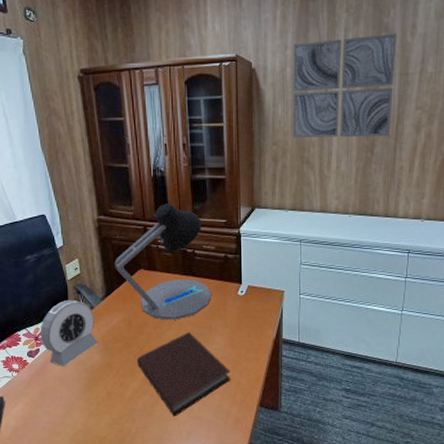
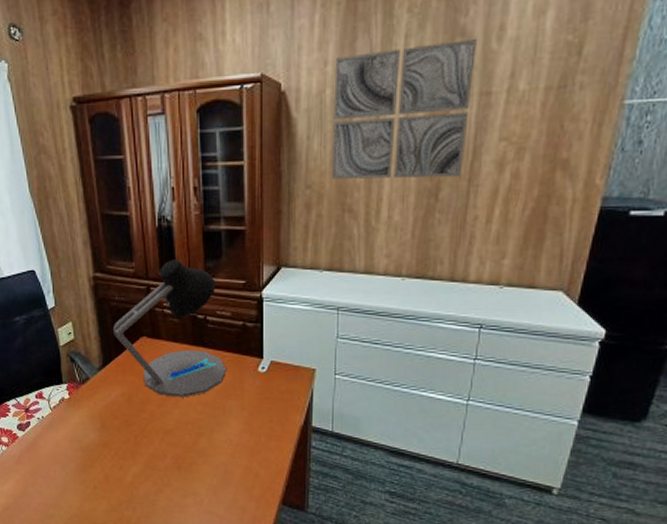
alarm clock: present [40,299,98,366] -> none [30,368,94,443]
notebook: present [137,331,232,417] -> none [138,412,249,508]

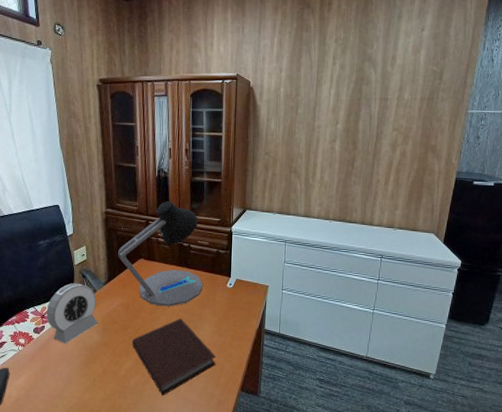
alarm clock: none [30,368,94,443] -> present [46,282,98,343]
notebook: none [138,412,249,508] -> present [132,318,217,396]
wall art: present [331,38,477,179] -> none [282,63,378,152]

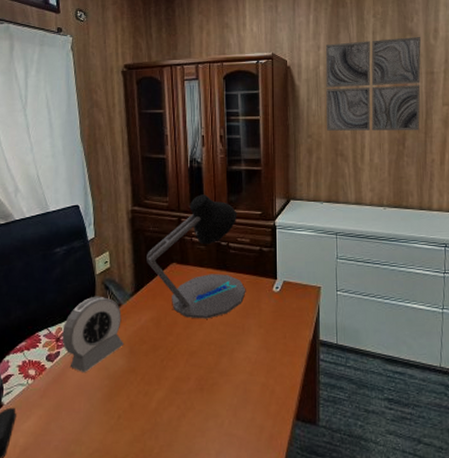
notebook: present [132,318,217,396] -> none [164,332,266,433]
wall art: none [282,63,378,152] -> present [325,36,421,131]

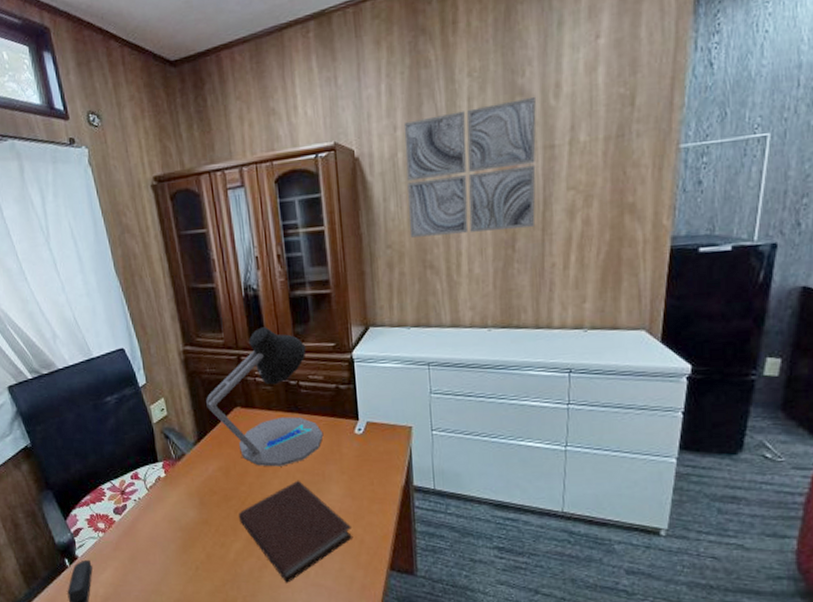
alarm clock: present [62,296,123,372] -> none [126,446,192,525]
notebook: none [164,332,266,433] -> present [239,480,354,583]

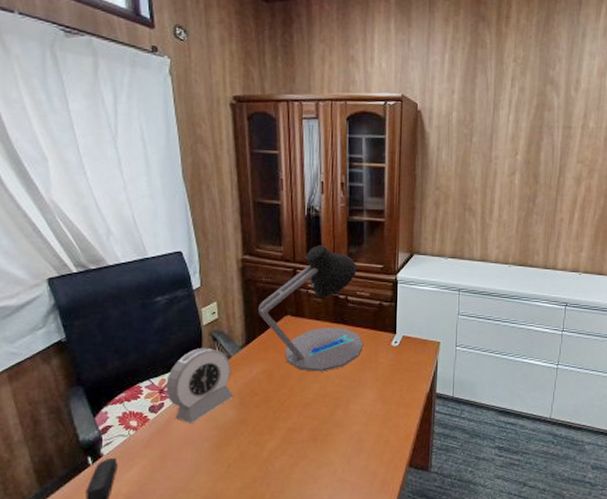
alarm clock: none [126,446,192,525] -> present [166,347,233,423]
notebook: present [239,480,354,583] -> none [277,384,380,479]
wall art: present [403,96,536,238] -> none [455,86,561,187]

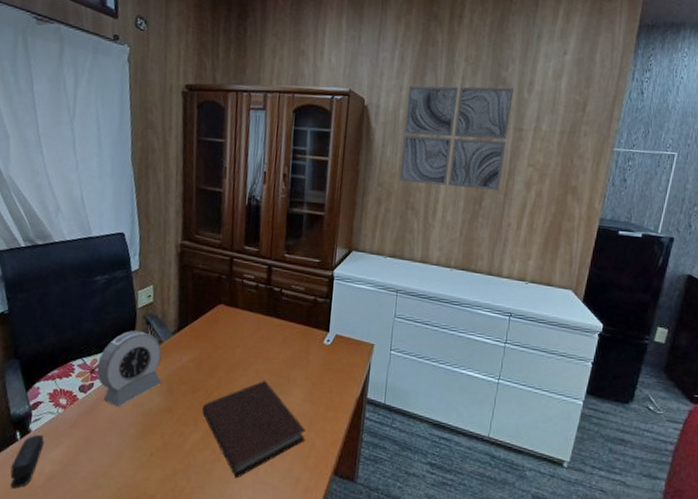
desk lamp: present [258,245,364,372] -> none [193,235,296,366]
notebook: none [277,384,380,479] -> present [202,380,306,478]
wall art: none [455,86,561,187] -> present [399,85,513,190]

